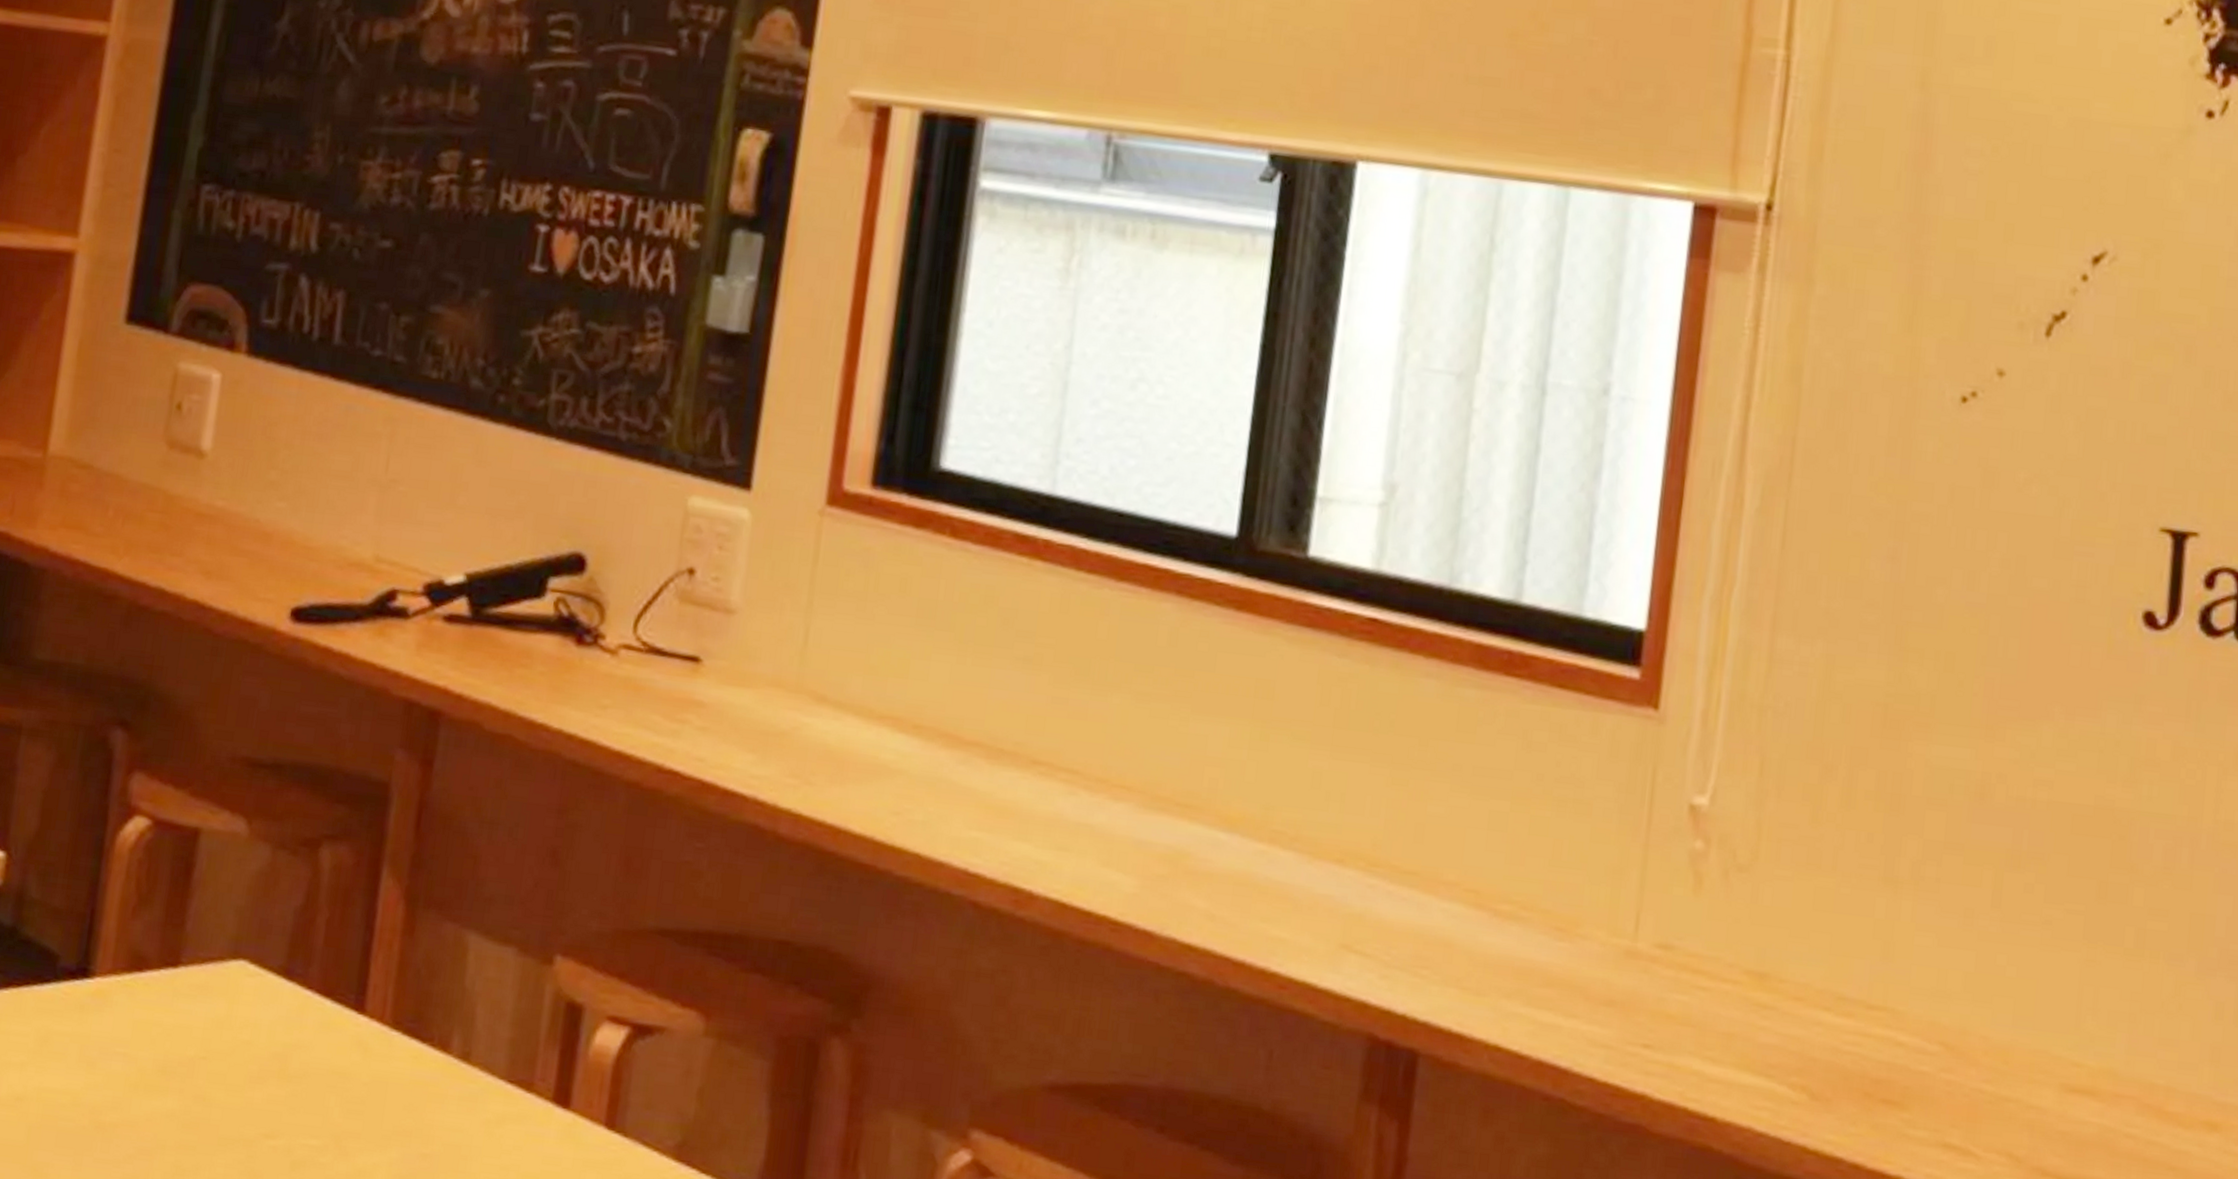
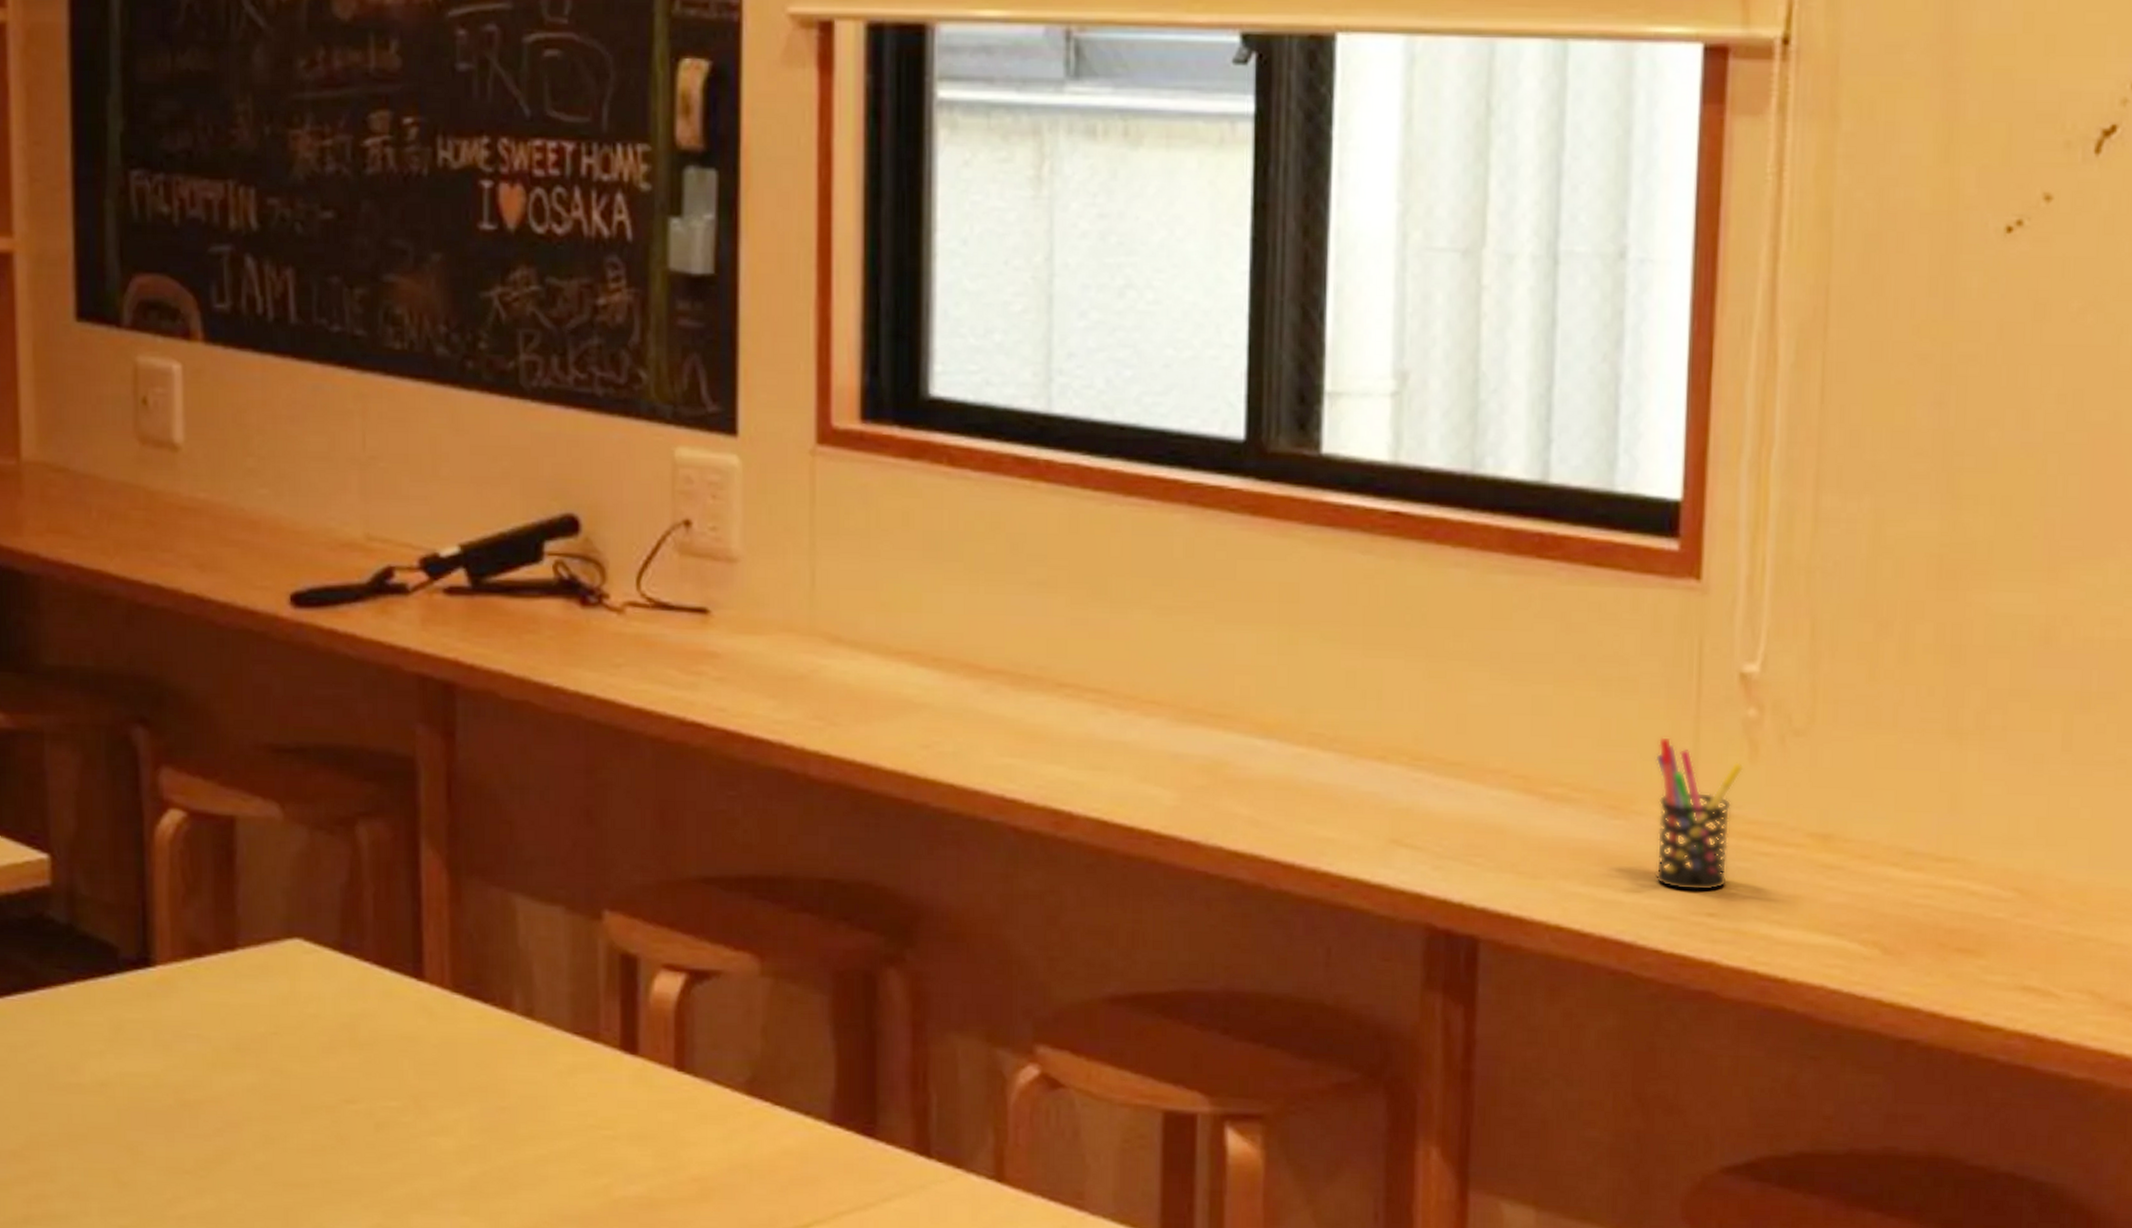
pen holder: none [1594,862,1688,1022] -> present [1654,737,1744,891]

